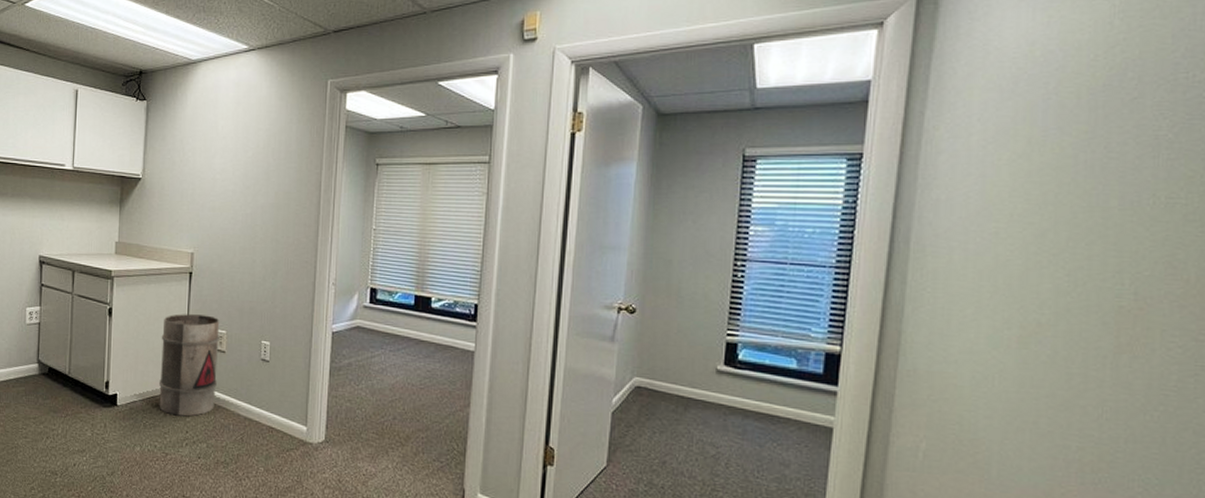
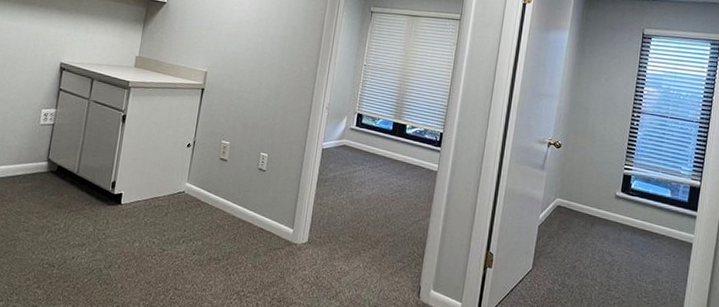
trash bin: present [158,314,220,417] -> none [161,124,225,217]

